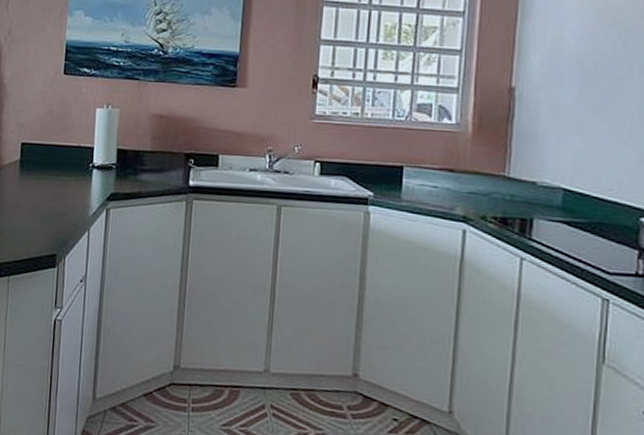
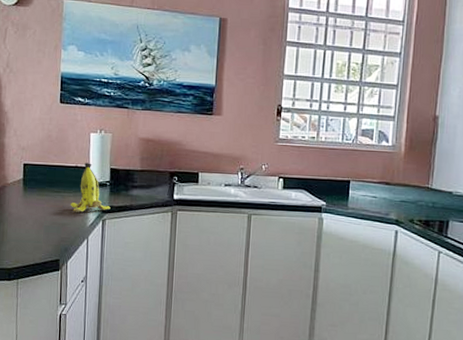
banana: none [70,142,116,200] -> present [70,162,111,213]

